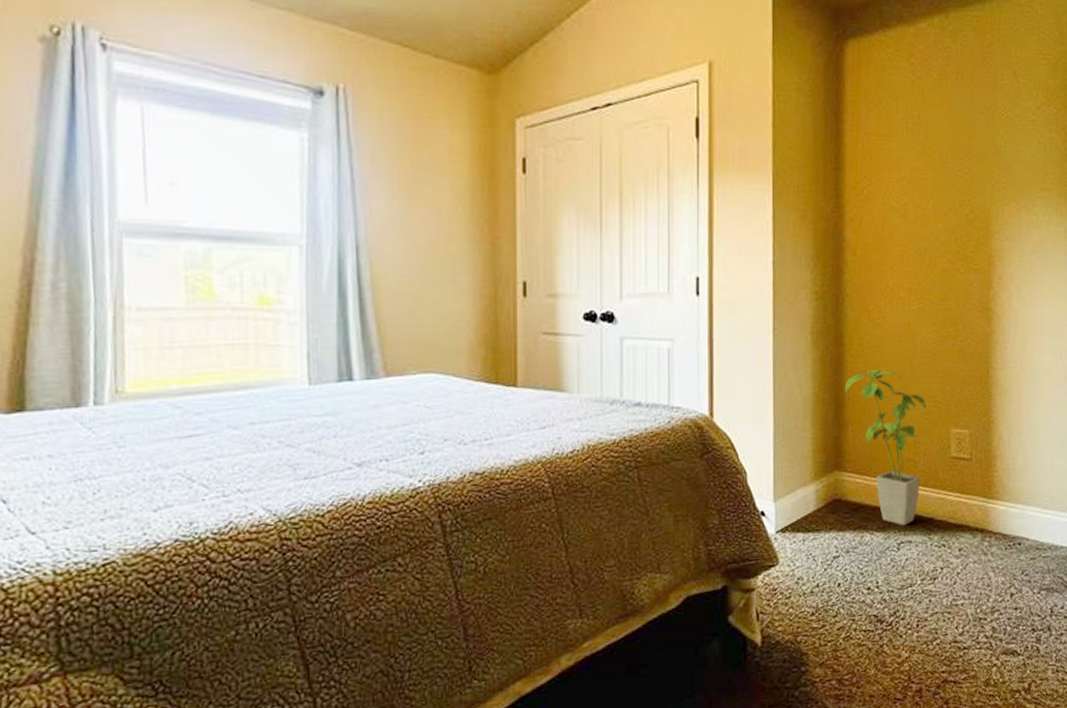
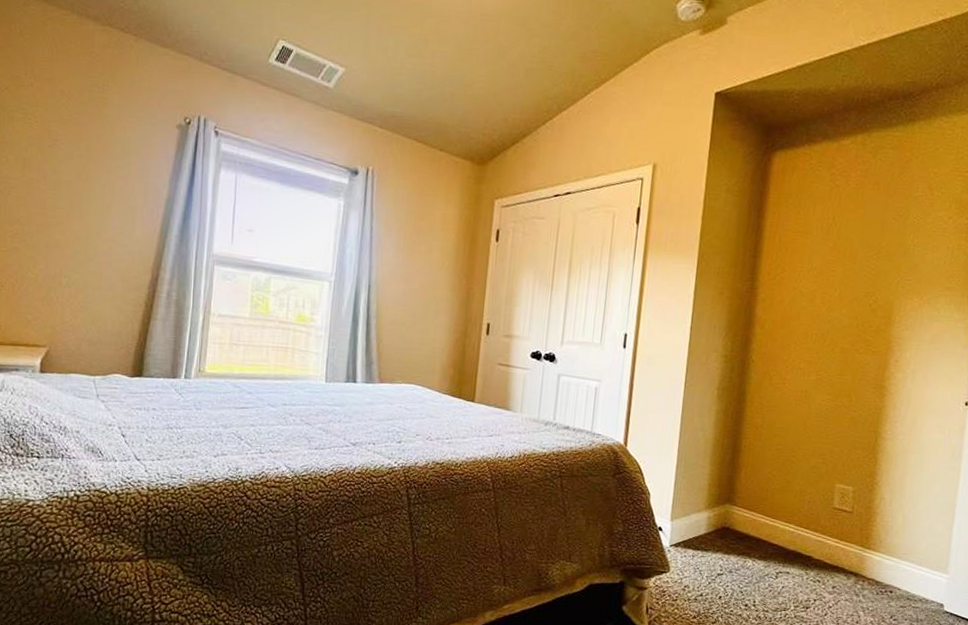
house plant: present [845,369,926,526] -> none [742,424,815,559]

